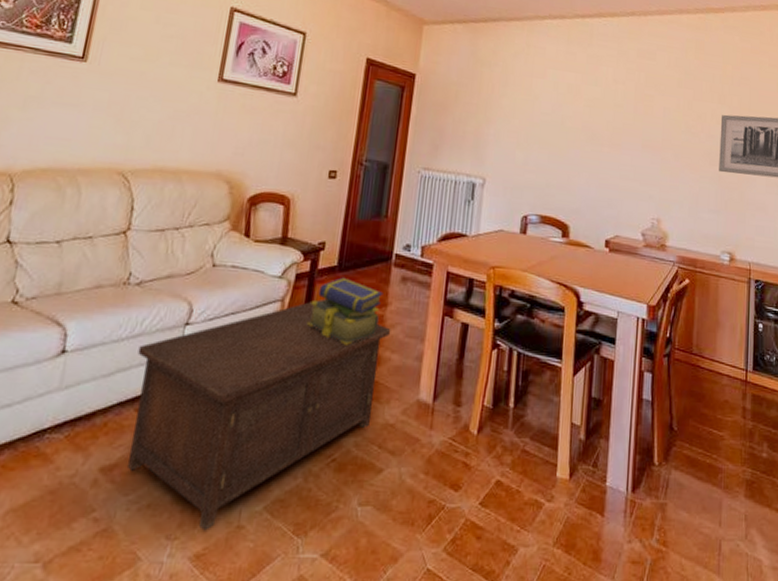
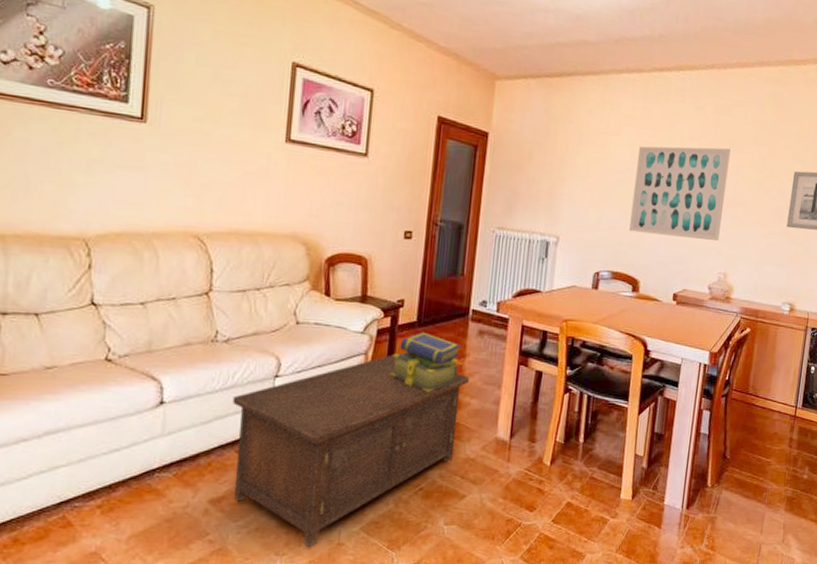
wall art: none [557,88,656,184] -> present [629,146,731,241]

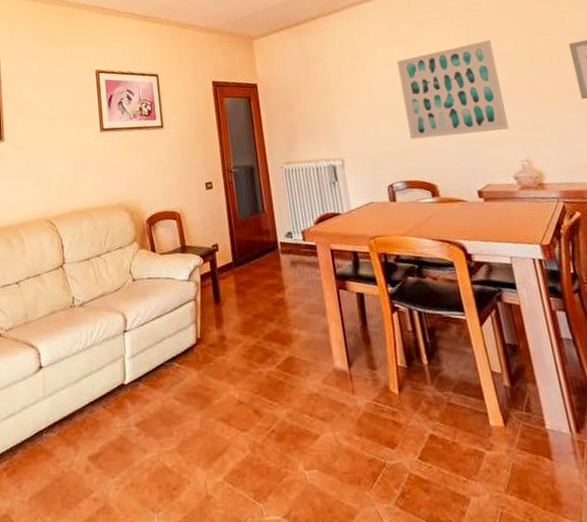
cabinet: present [232,355,470,548] -> none [93,297,296,502]
stack of books: present [390,332,462,392] -> none [219,271,282,329]

